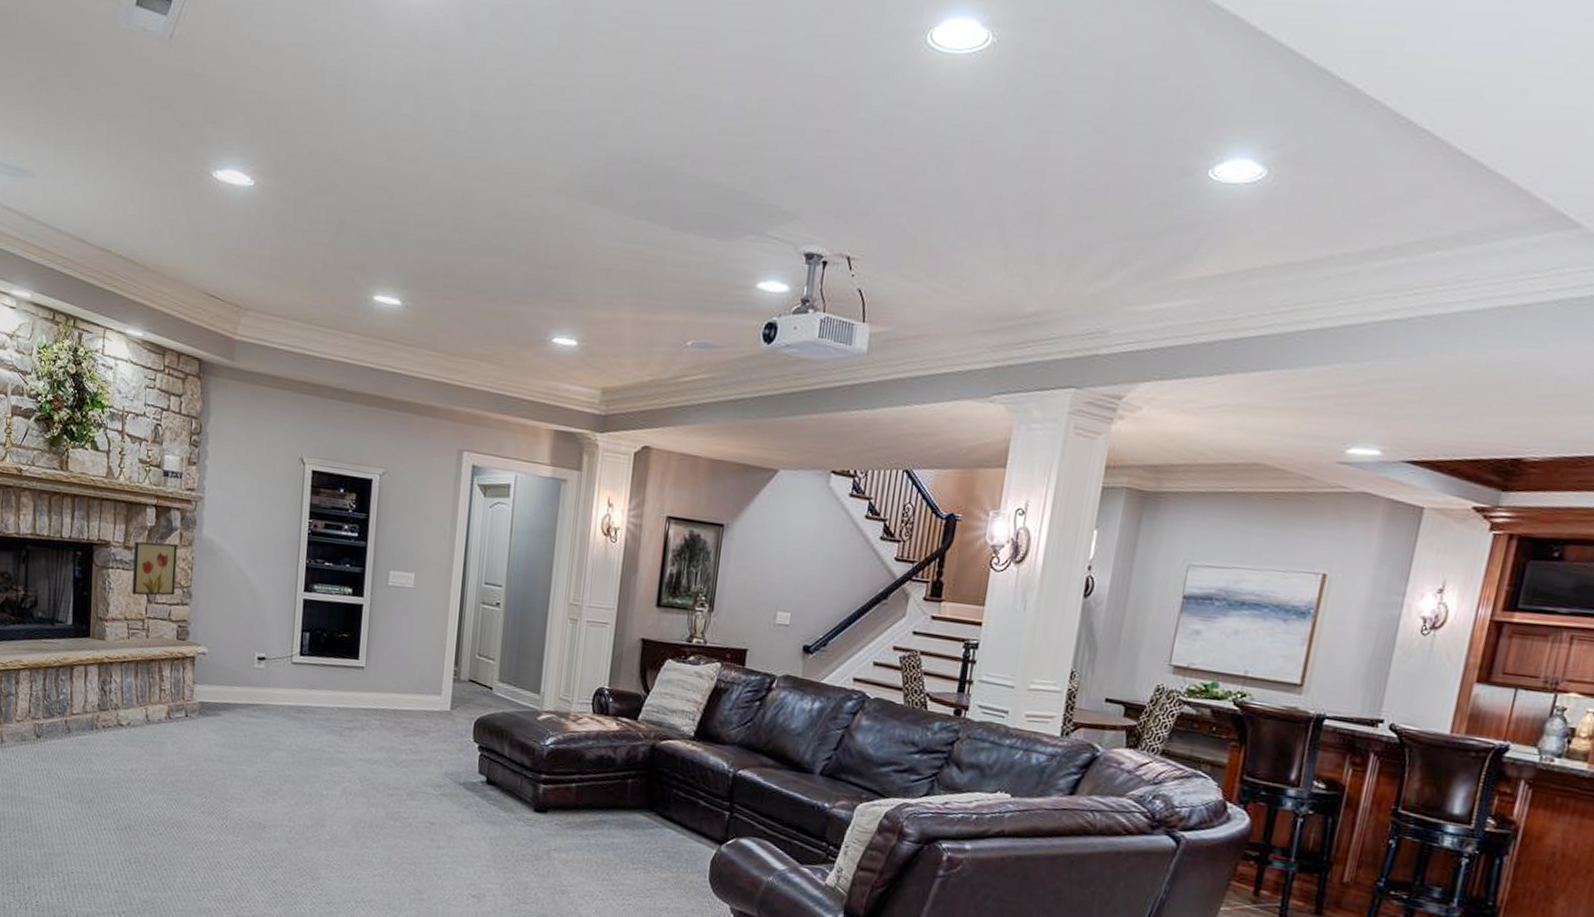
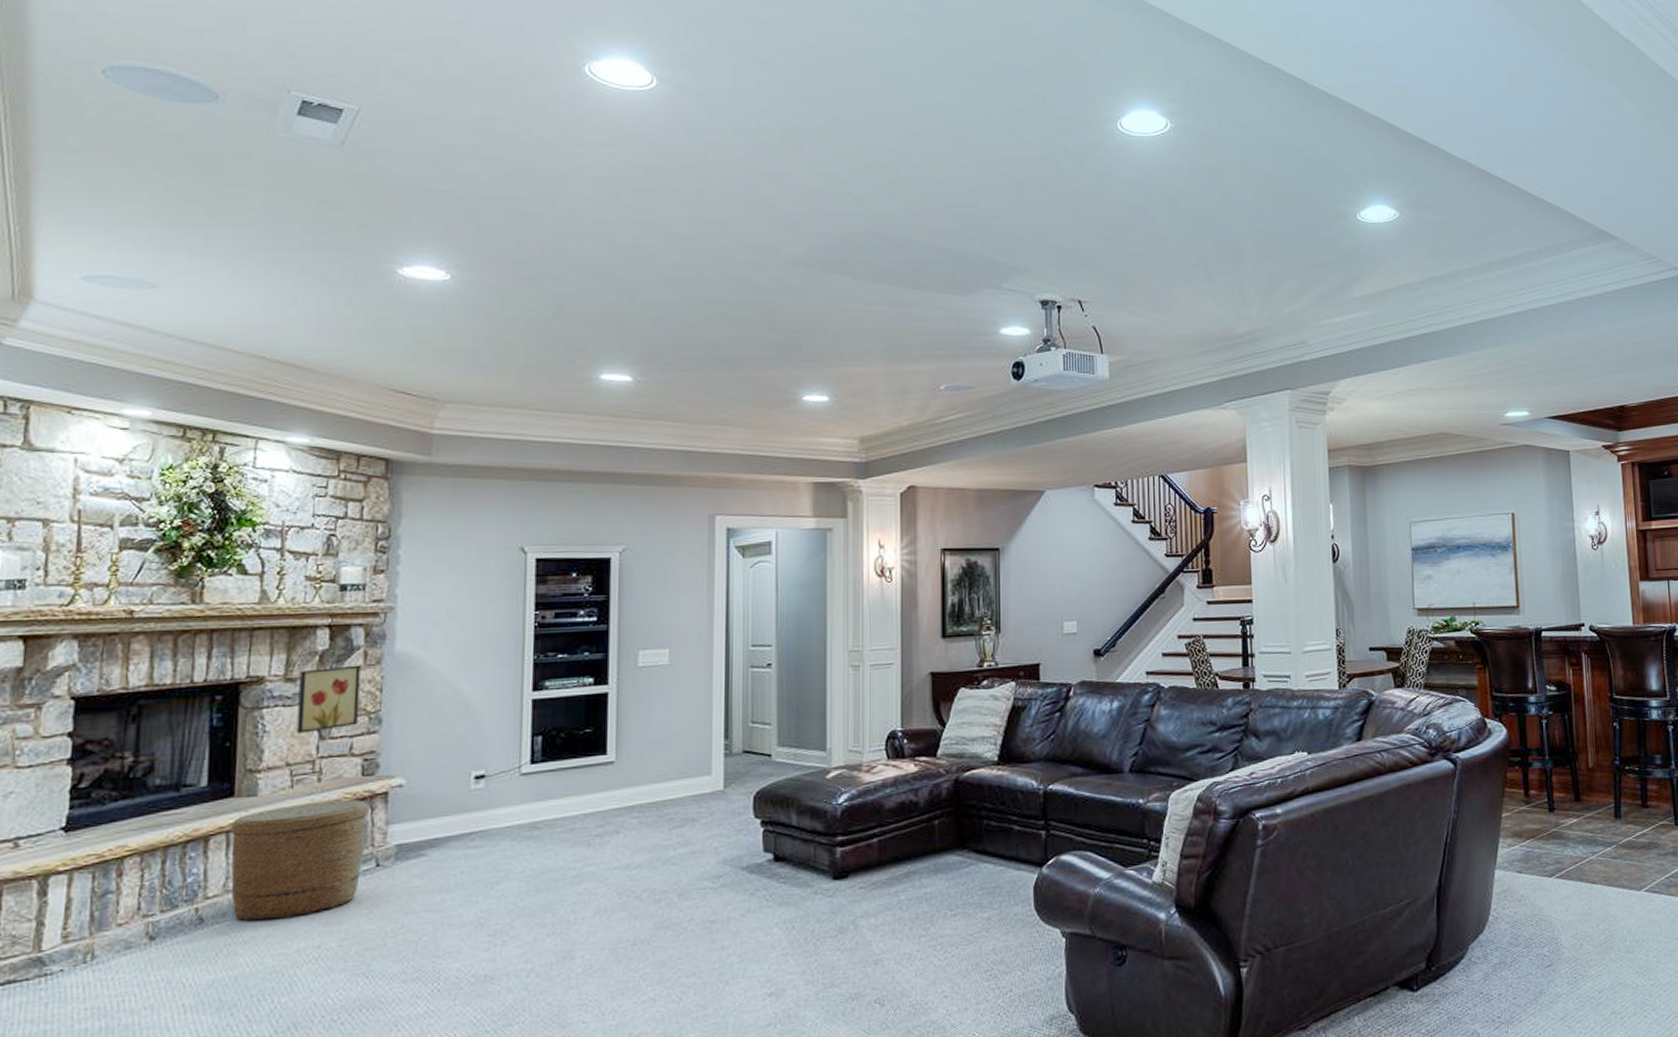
basket: none [87,652,182,744] -> present [230,799,369,922]

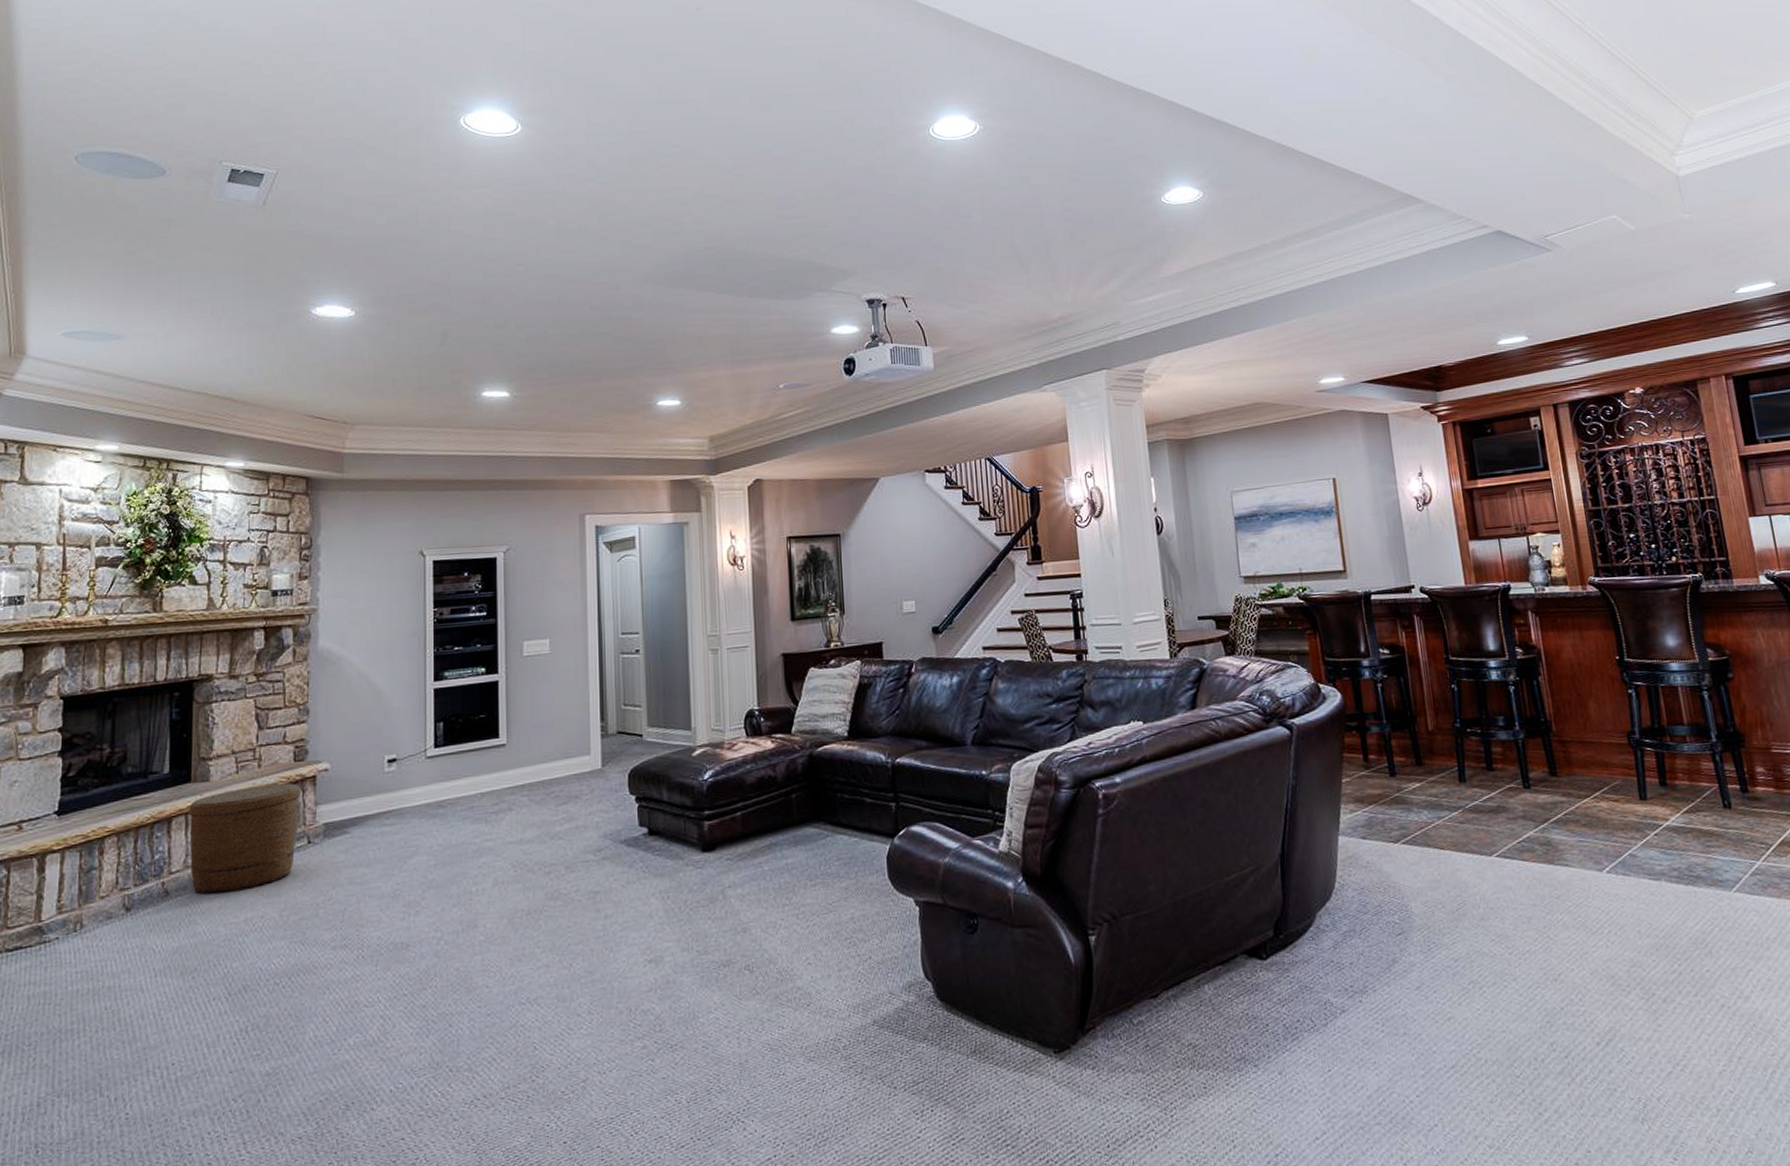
wall art: present [296,665,361,734] -> none [240,662,291,725]

